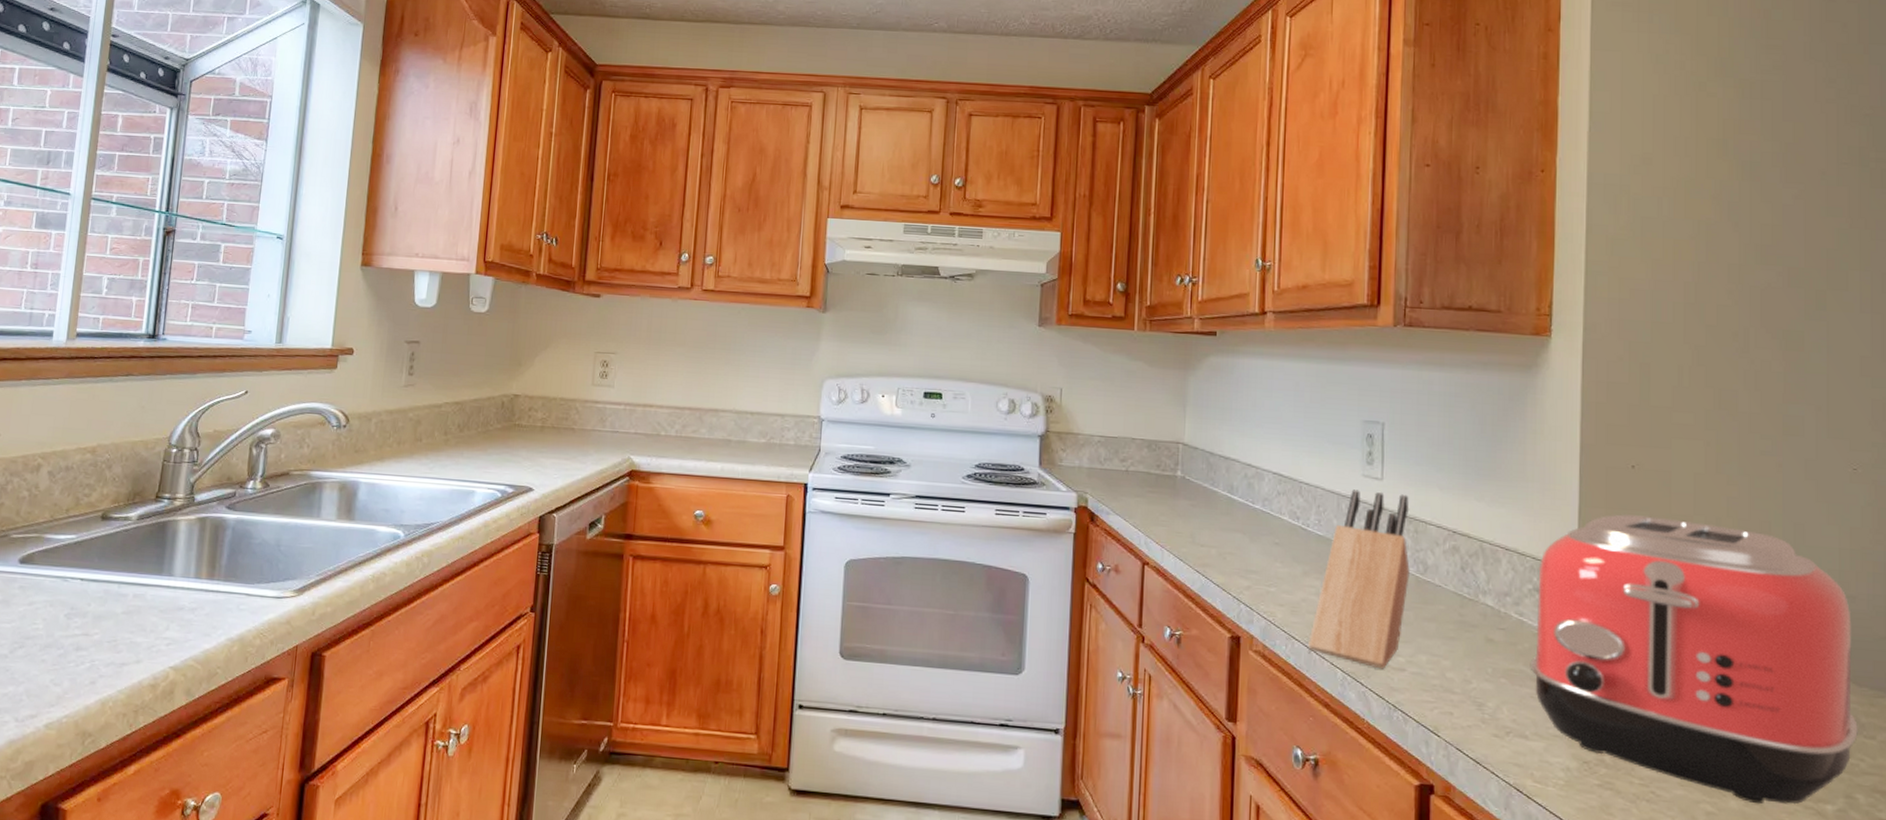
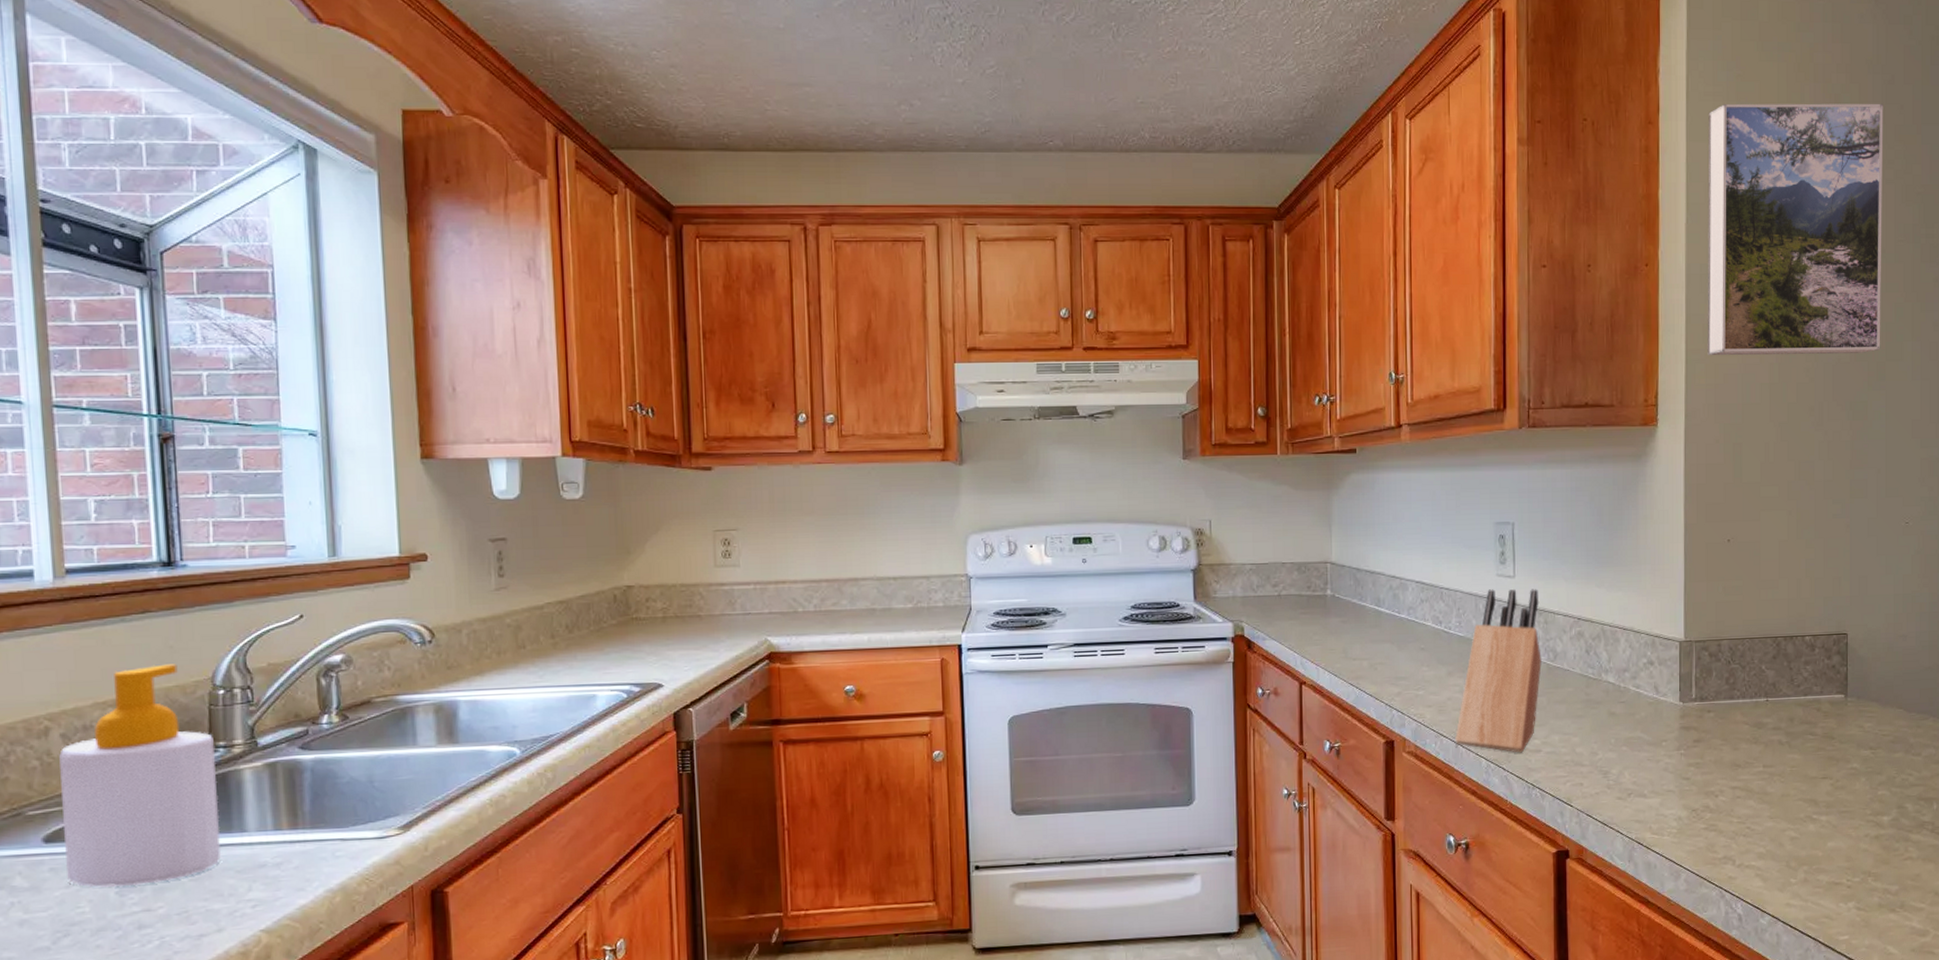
soap bottle: none [31,421,162,612] -> present [59,664,222,887]
toaster: present [1530,513,1858,805] -> none [1646,584,1908,825]
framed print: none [1611,15,1823,279] -> present [1707,103,1884,355]

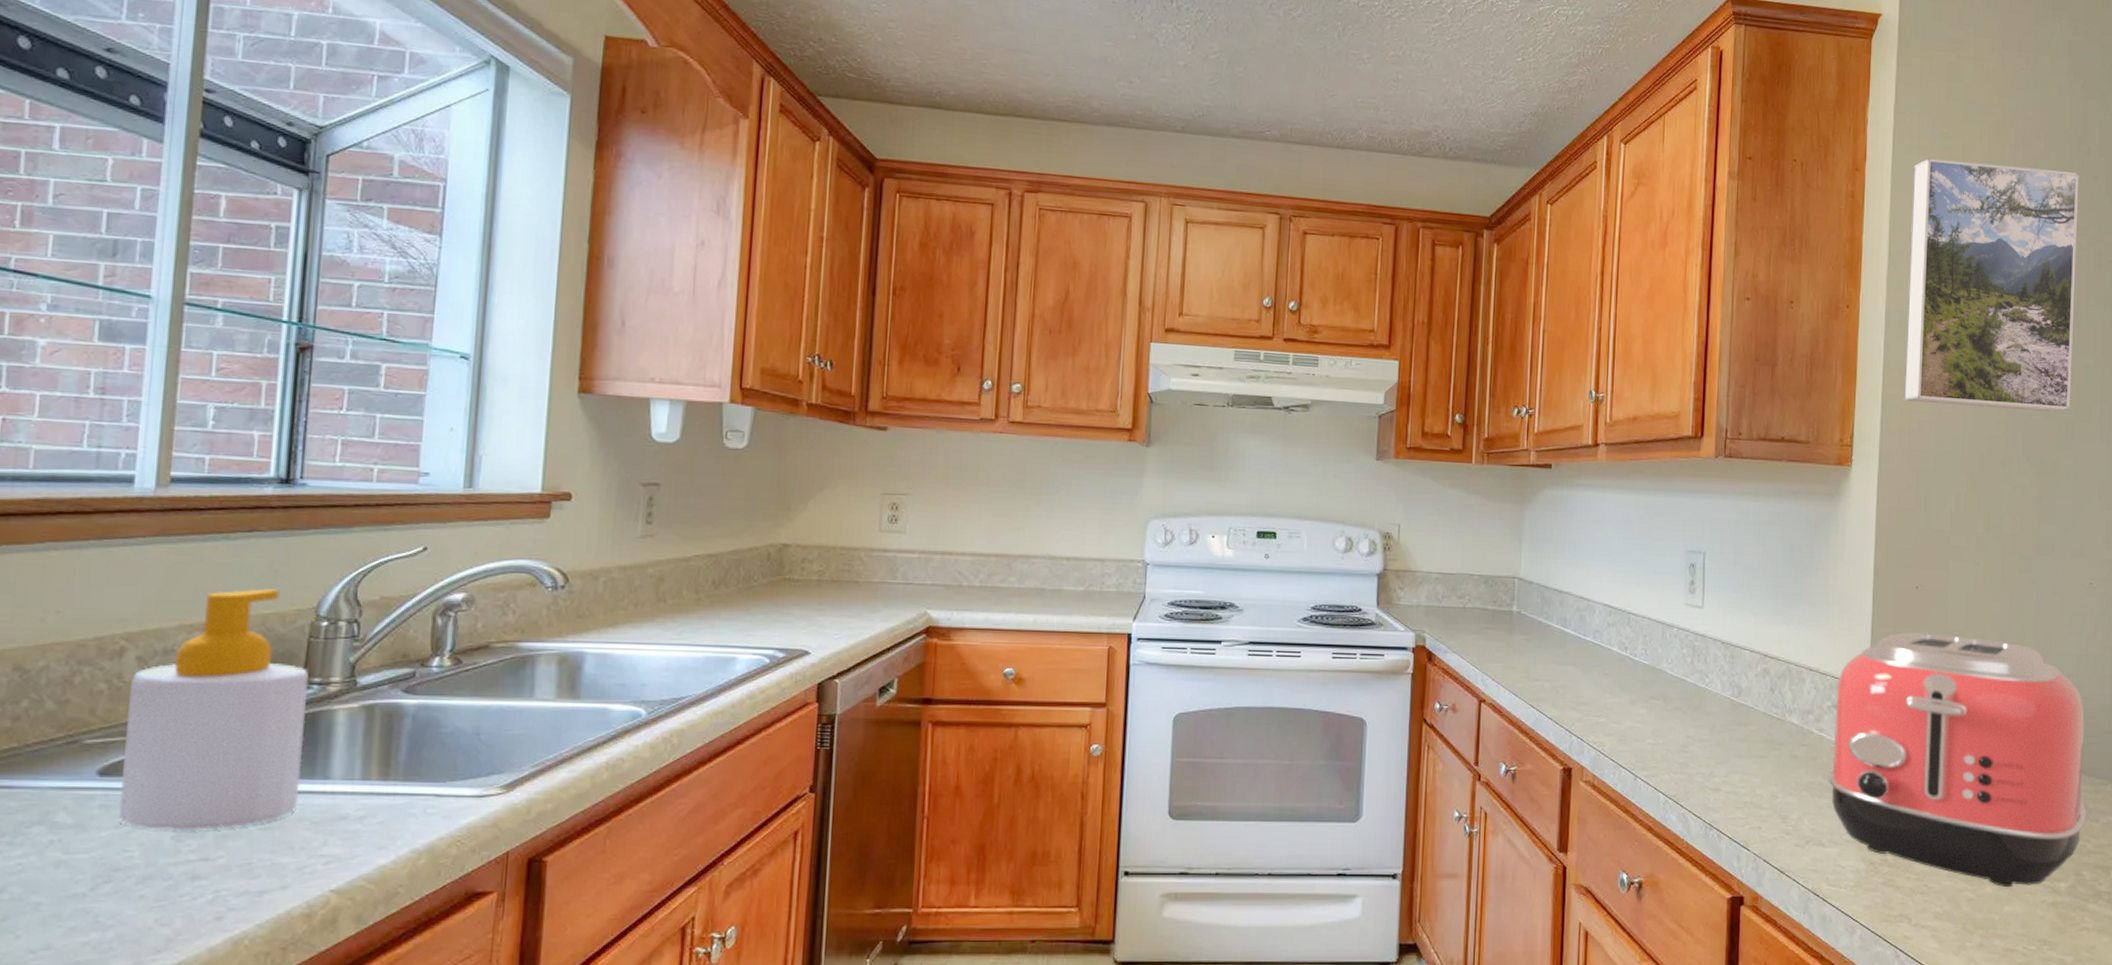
knife block: present [1455,588,1542,753] -> none [1634,618,1727,791]
toaster: none [1646,584,1908,825] -> present [1827,631,2086,888]

